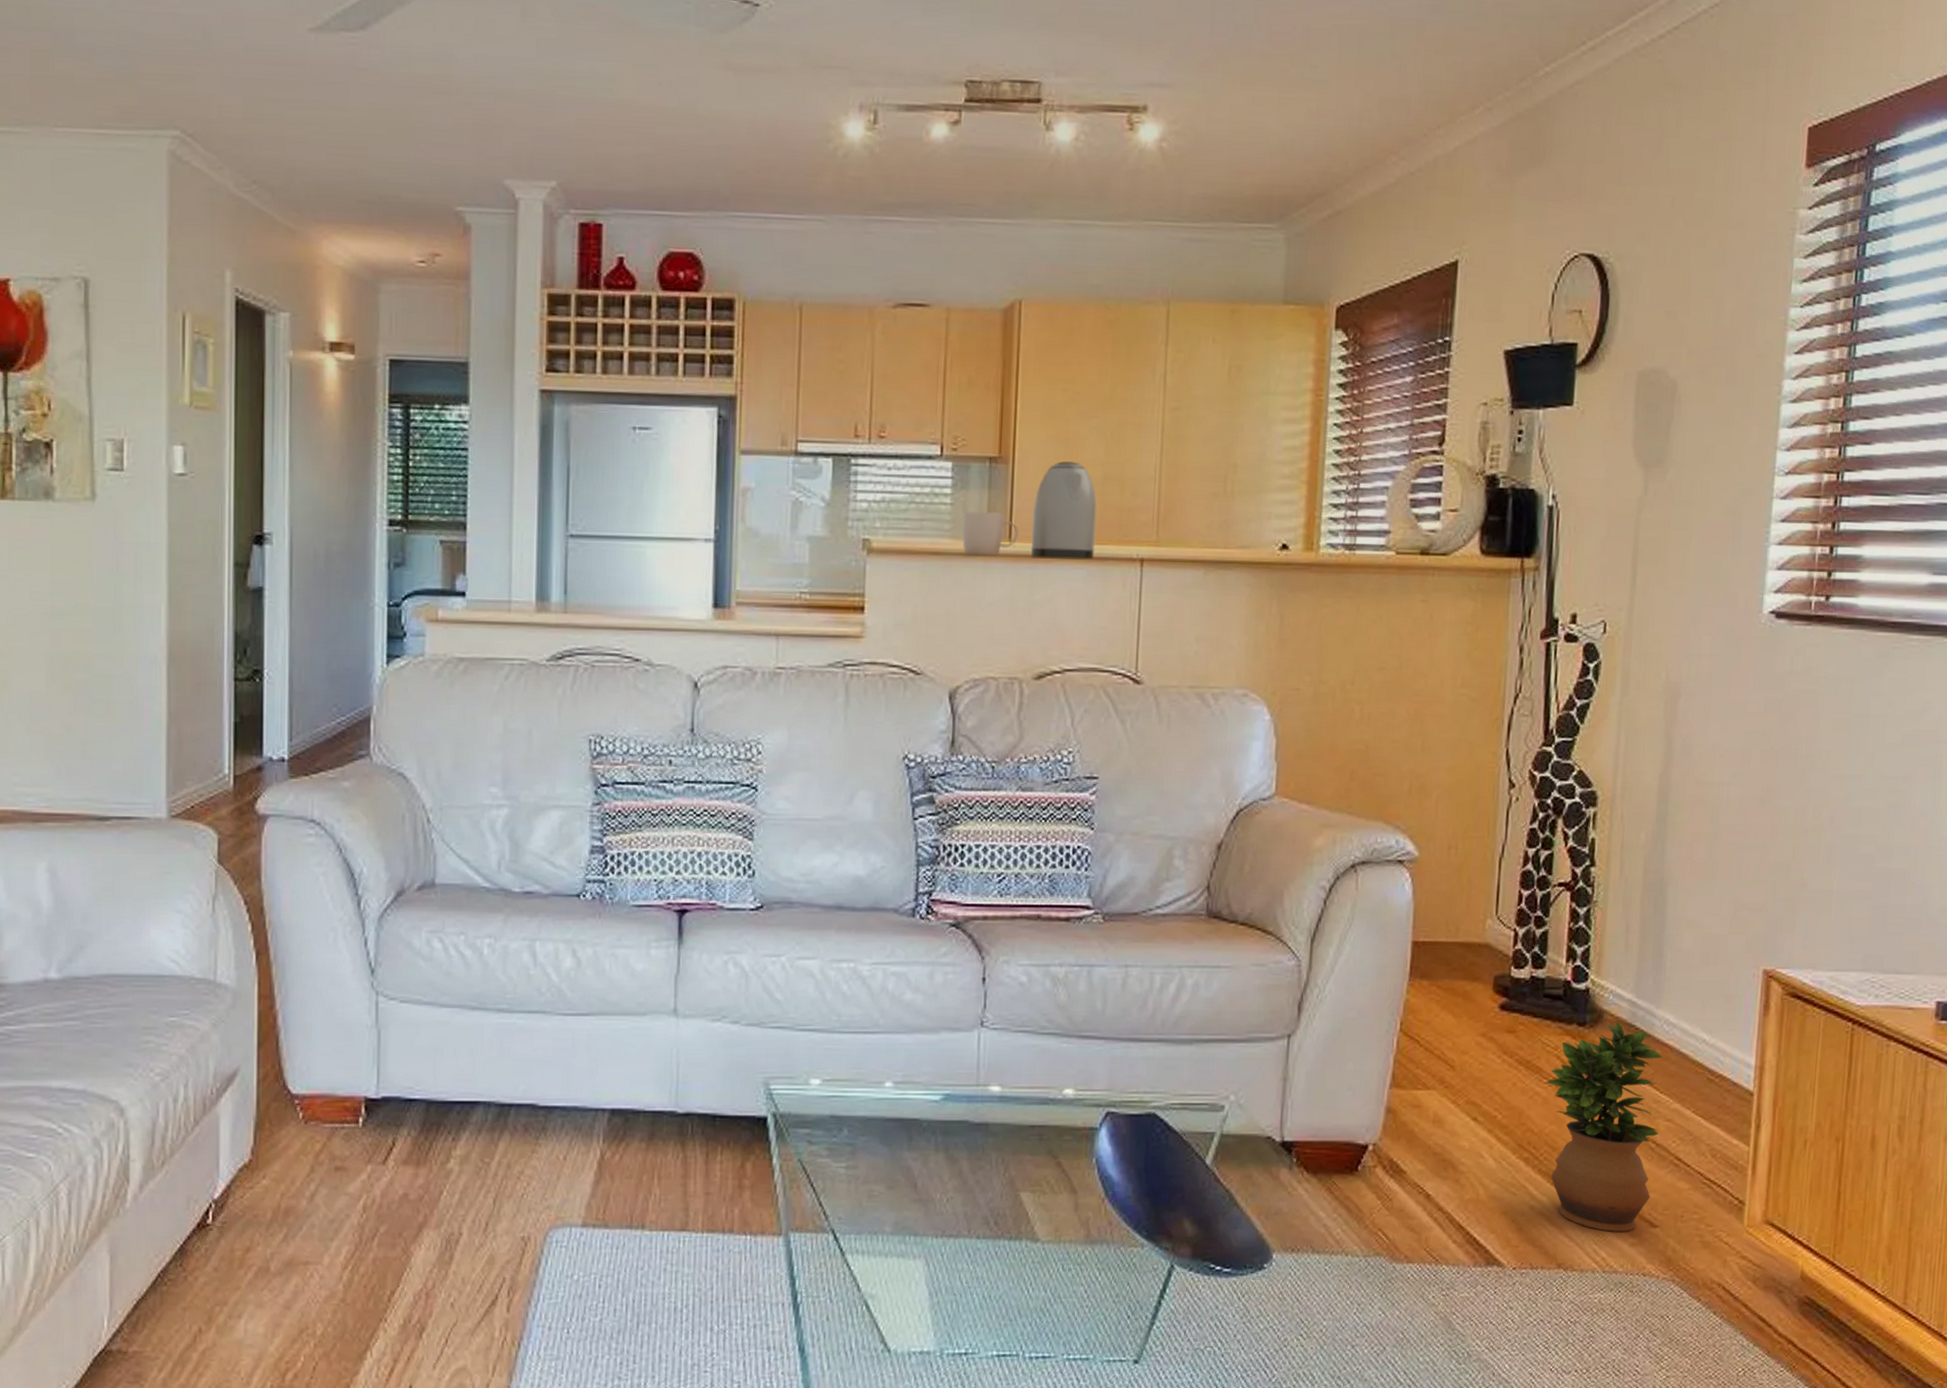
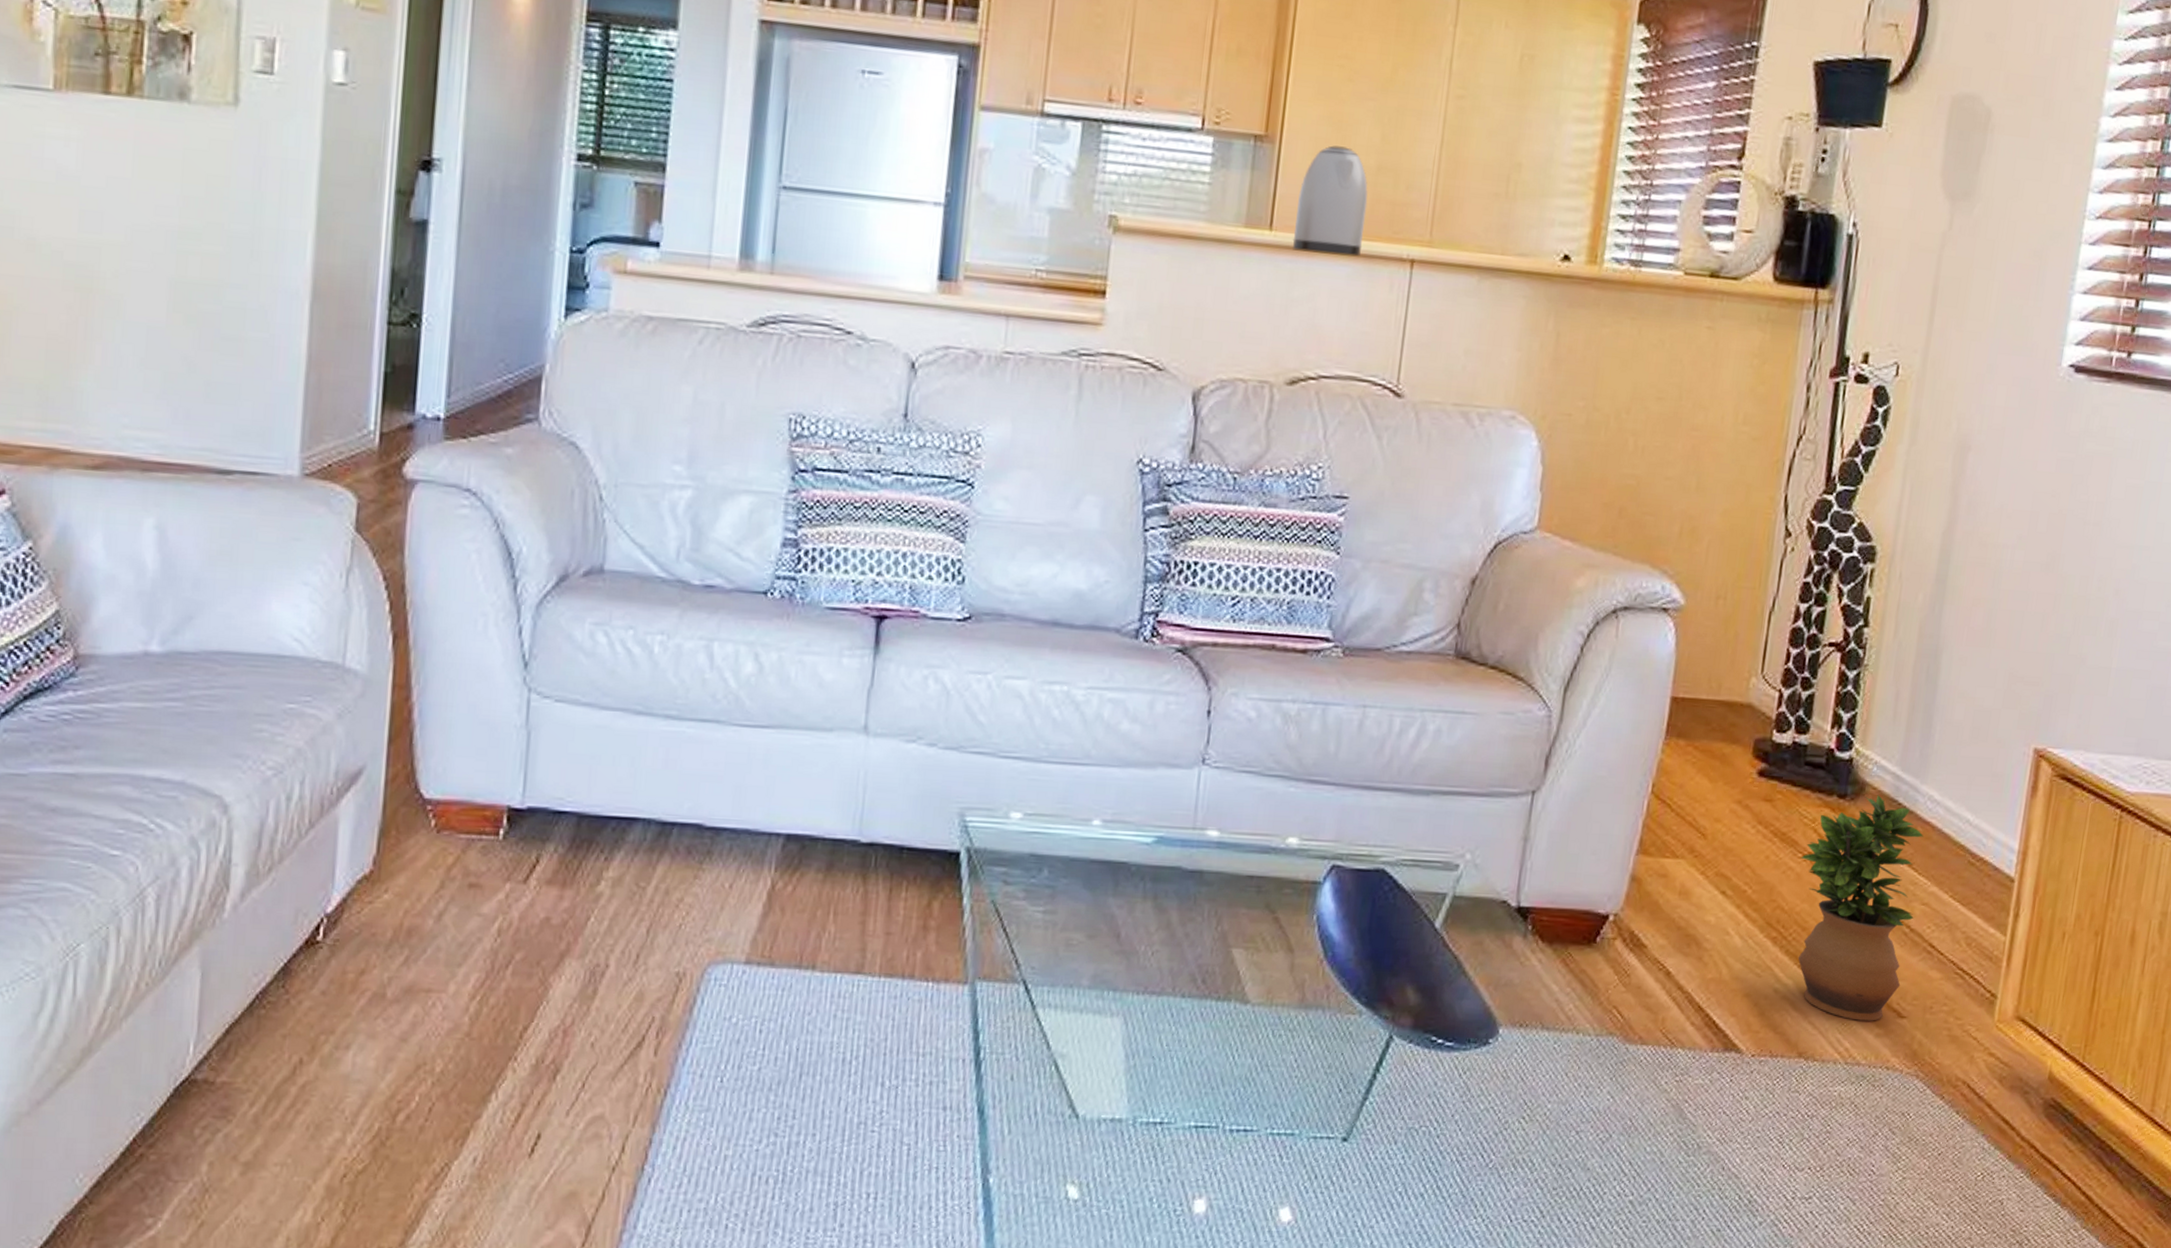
mug: present [962,511,1018,557] -> none [1218,193,1281,246]

